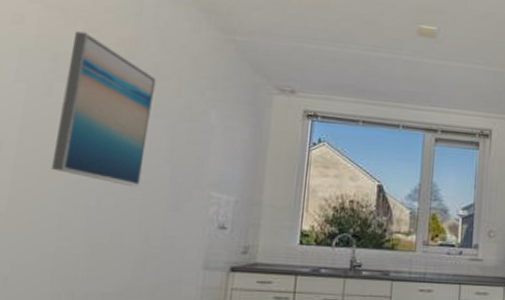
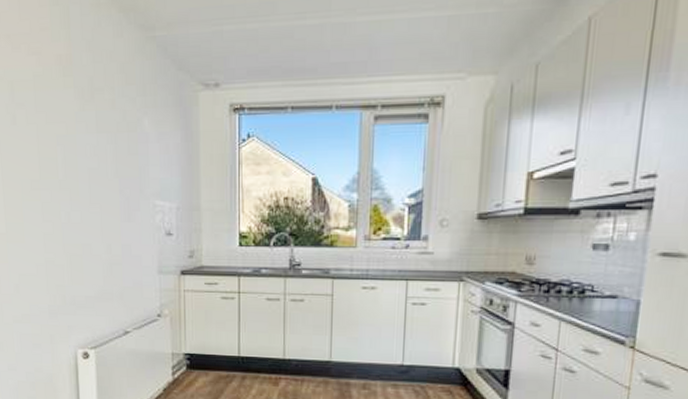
wall art: present [51,31,157,186] -> none [22,56,97,201]

